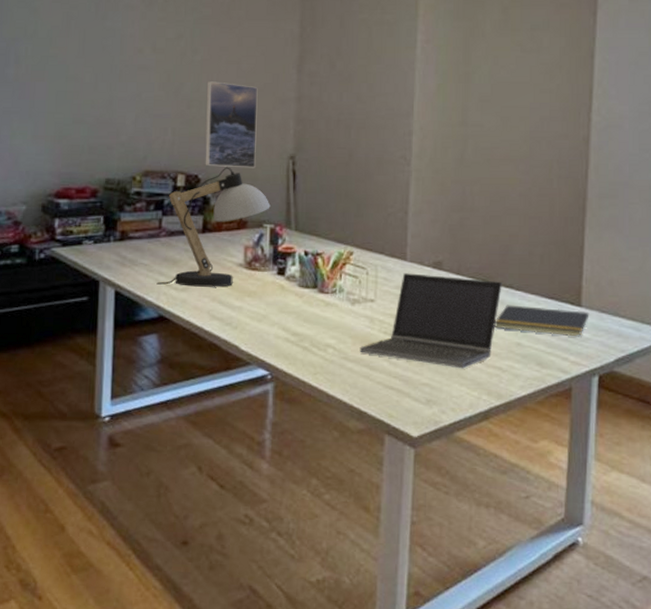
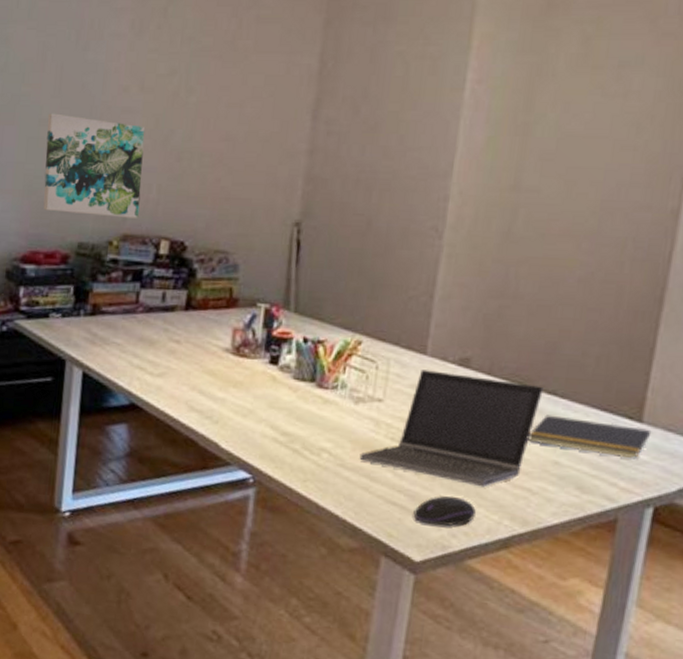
wall art: none [73,71,159,157] -> present [43,113,146,218]
desk lamp: present [156,167,271,287] -> none [129,233,267,375]
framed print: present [205,81,258,168] -> none [193,128,263,236]
computer mouse: none [408,378,460,405] -> present [413,495,477,527]

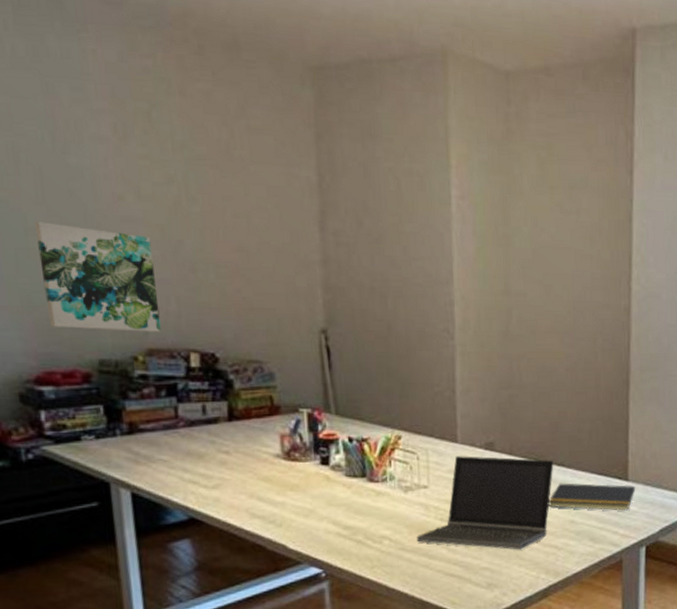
computer mouse: present [413,495,477,527] -> none [469,561,519,589]

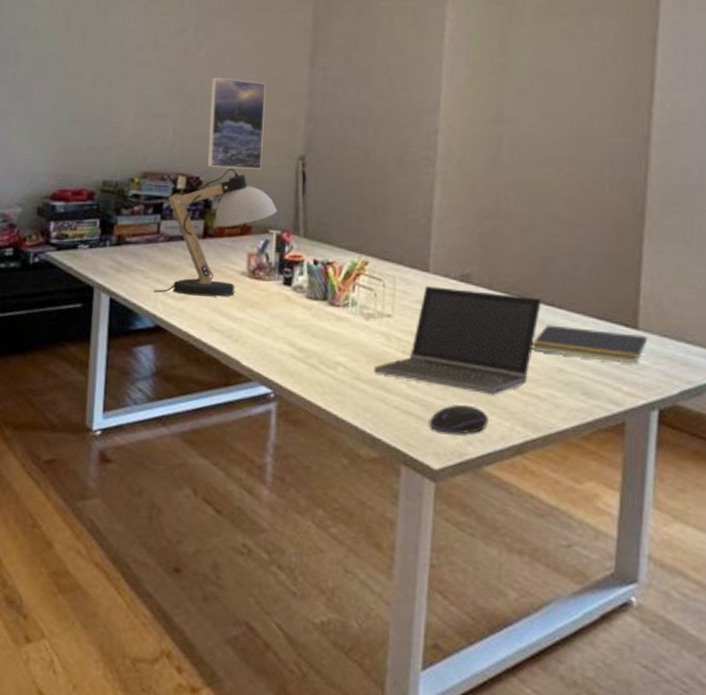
wall art: present [34,221,161,332] -> none [70,69,161,158]
desk lamp: none [181,343,305,483] -> present [153,168,277,297]
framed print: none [211,239,283,345] -> present [207,78,266,170]
computer mouse: none [469,561,519,589] -> present [429,404,490,435]

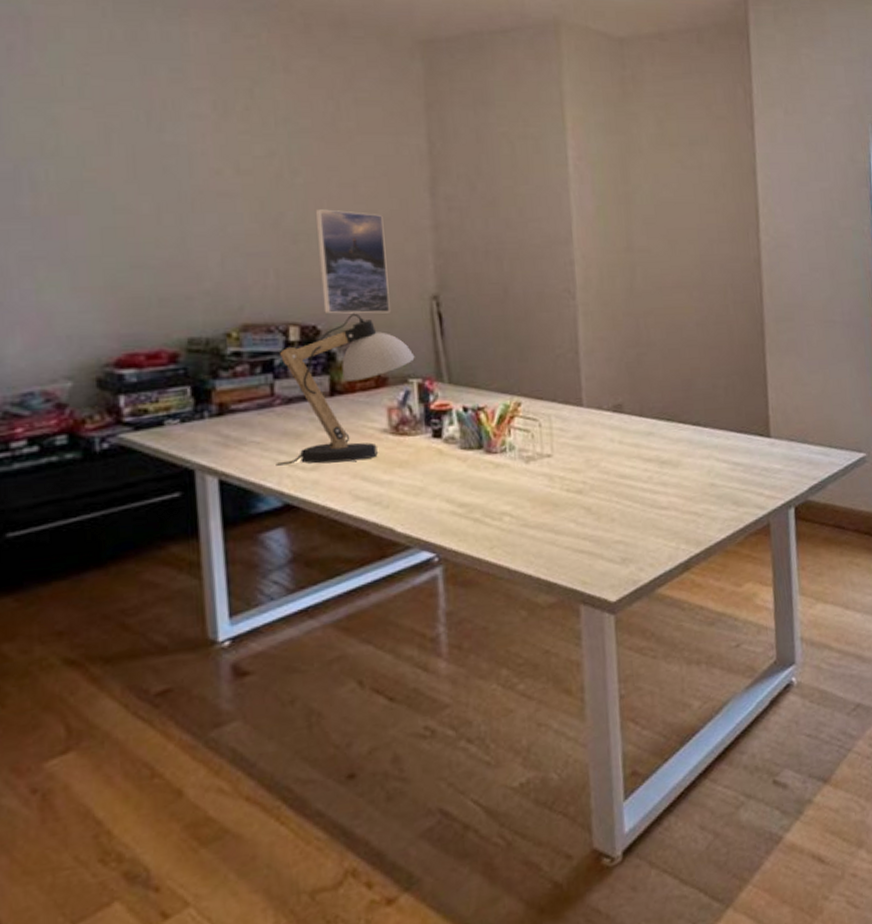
laptop computer: present [373,286,542,396] -> none [540,419,689,520]
computer mouse: present [429,404,490,435] -> none [601,532,657,565]
notepad: present [531,324,648,364] -> none [685,442,779,471]

